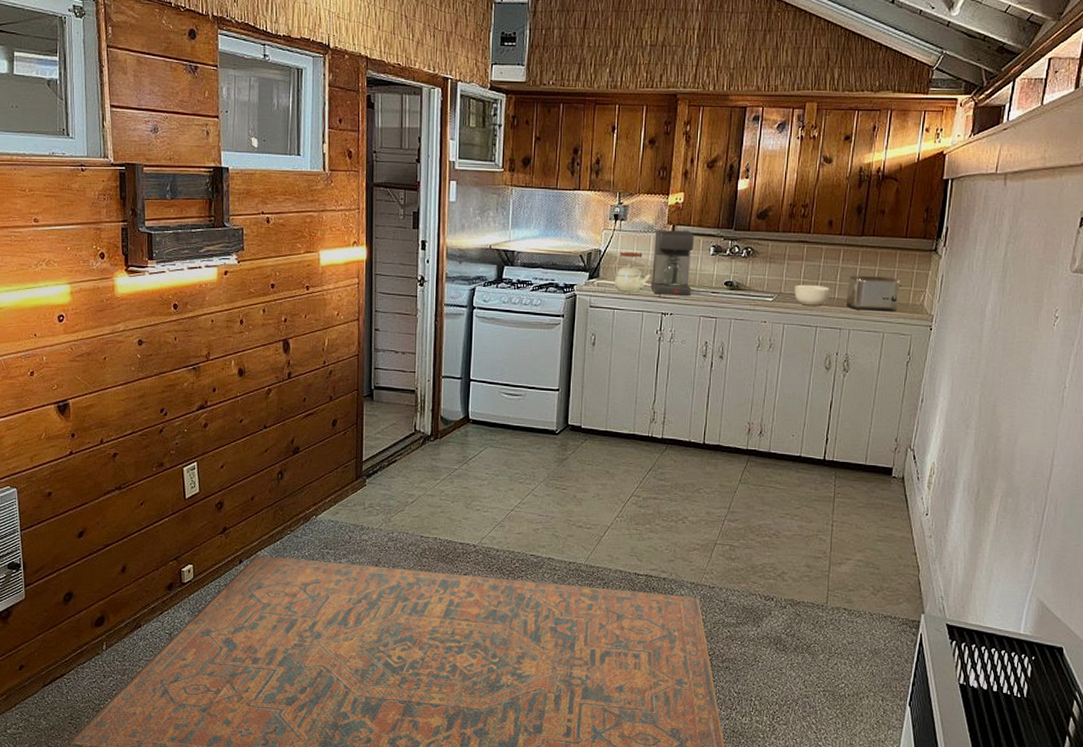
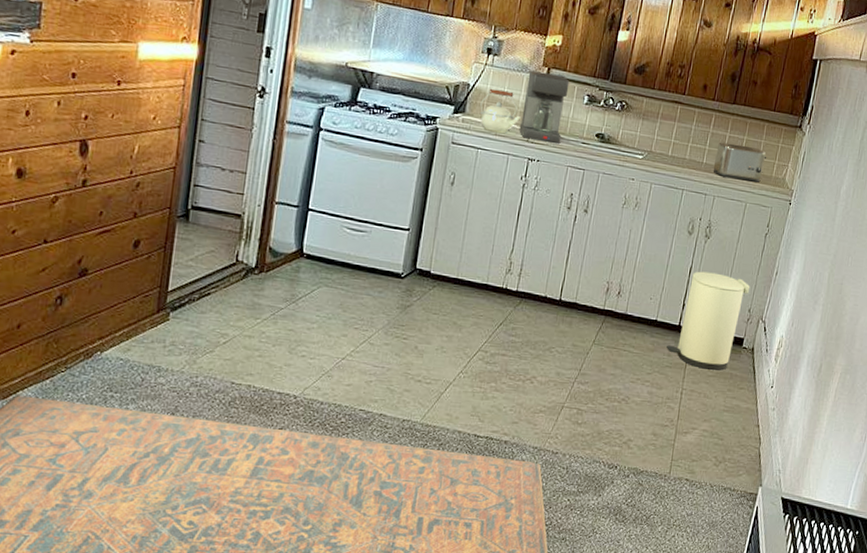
bowl: present [794,284,831,307] -> none [664,145,700,170]
pedal bin: none [813,405,895,501] -> present [666,271,750,370]

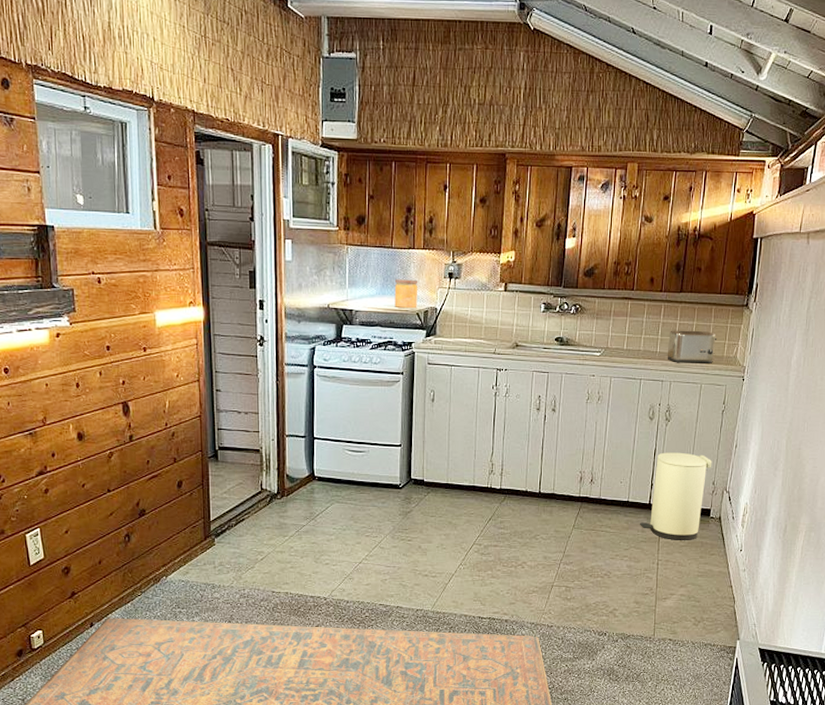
jar: none [422,46,453,81] -> present [394,279,418,309]
kettle: present [480,88,521,134] -> none [449,309,485,350]
coffee maker: present [519,70,570,144] -> none [485,288,526,353]

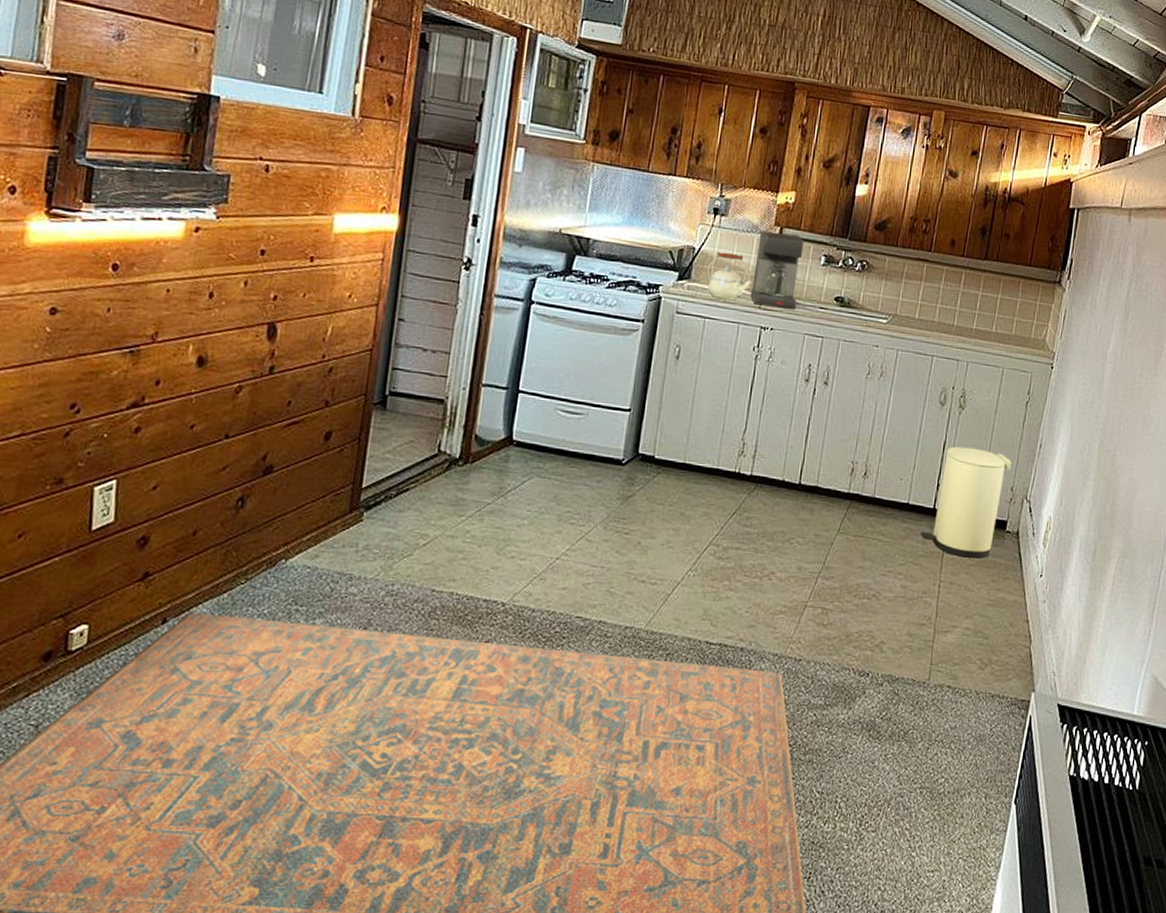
jar: present [394,279,418,309] -> none [643,208,676,246]
kettle: none [449,309,485,350] -> present [707,251,751,301]
coffee maker: none [485,288,526,353] -> present [750,230,805,310]
toaster: present [667,330,717,365] -> none [965,301,1024,346]

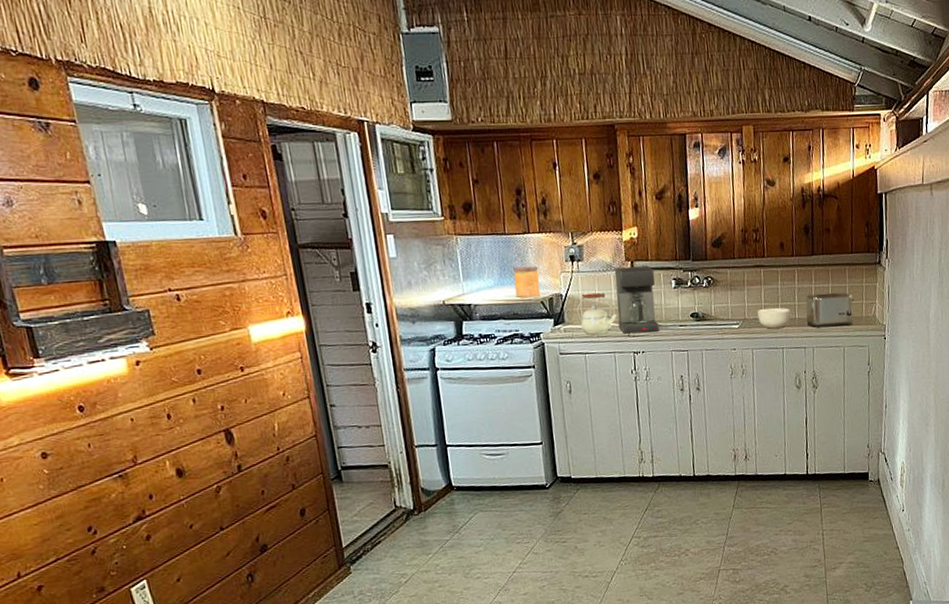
jar: none [643,208,676,246] -> present [512,265,541,298]
bowl: none [910,306,950,334] -> present [757,307,791,330]
pedal bin: present [920,446,1012,559] -> none [800,418,865,509]
toaster: none [965,301,1024,346] -> present [806,292,855,328]

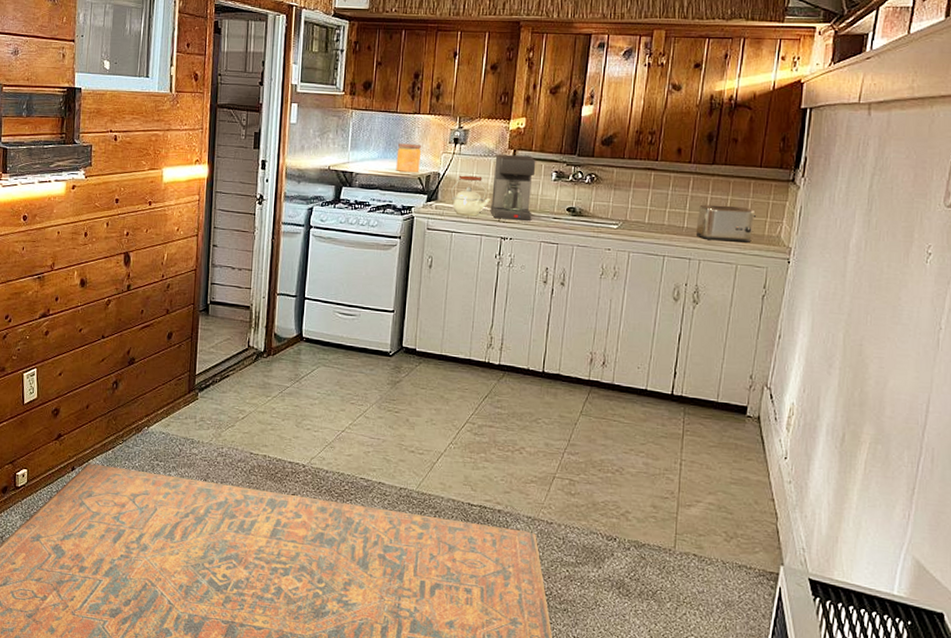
bowl: present [757,307,791,330] -> none [640,212,680,236]

